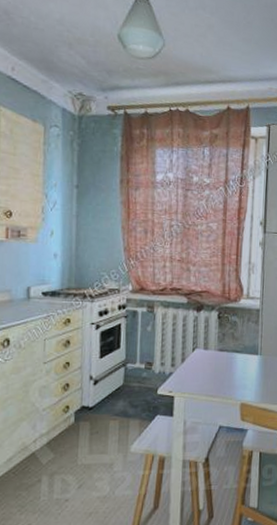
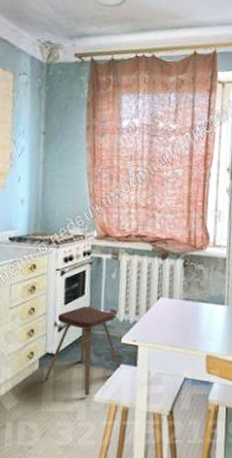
music stool: none [81,360,157,447] -> present [45,307,121,396]

